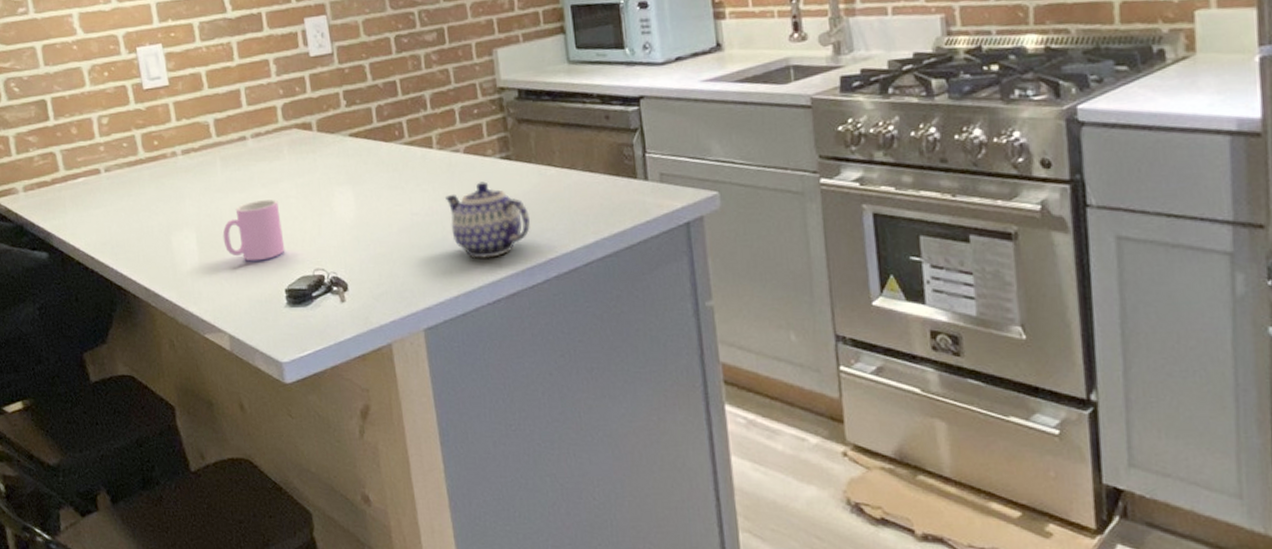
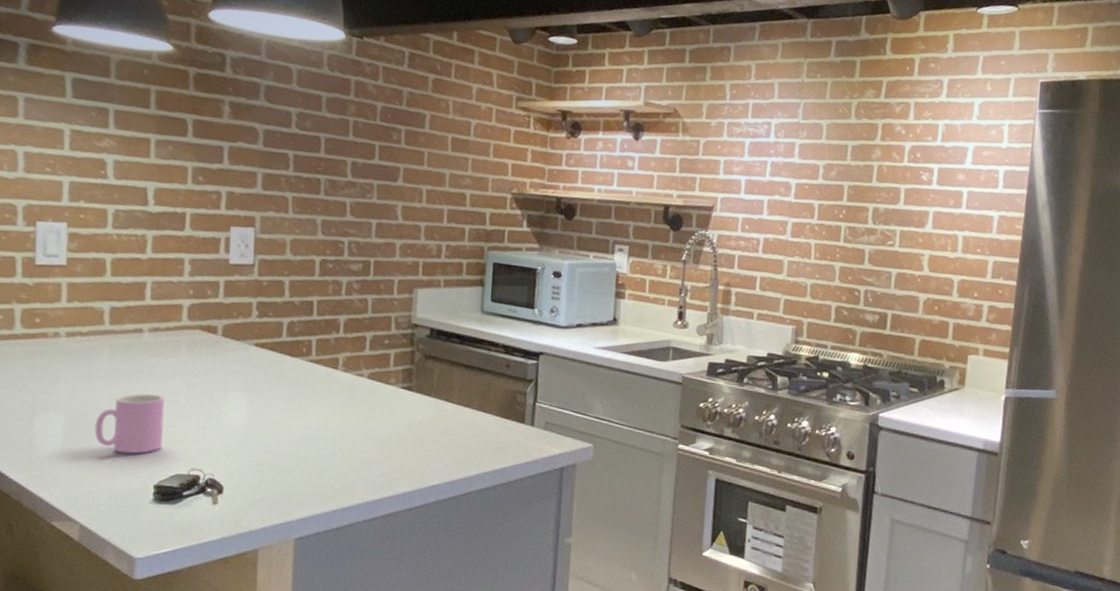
teapot: present [444,181,530,258] -> none [340,407,419,478]

